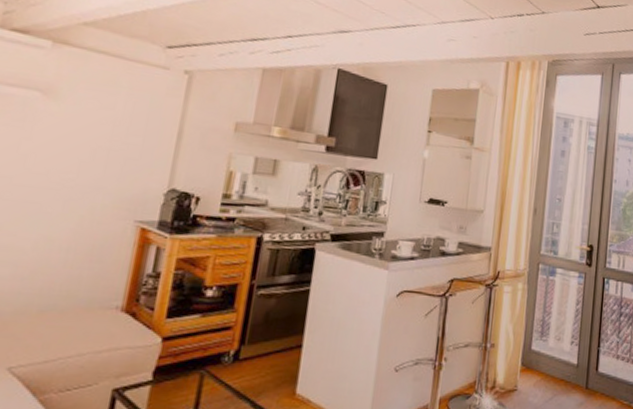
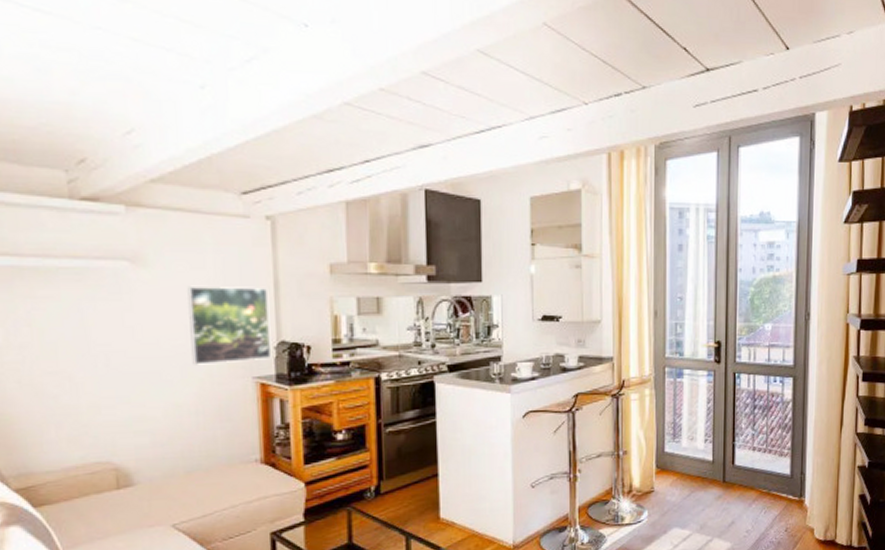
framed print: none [77,124,170,205] -> present [187,287,272,365]

